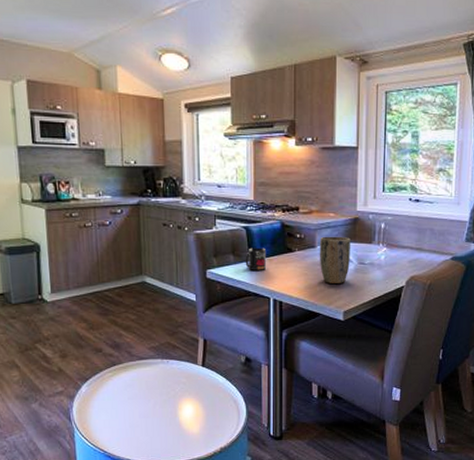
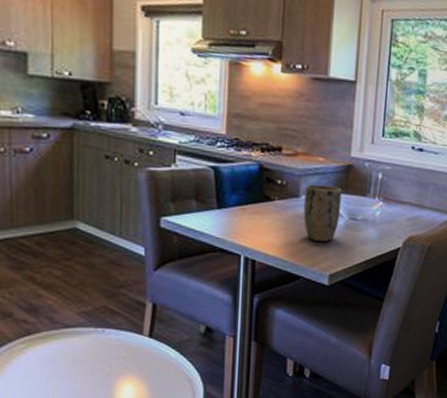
mug: present [245,248,266,270] -> none [211,193,238,221]

